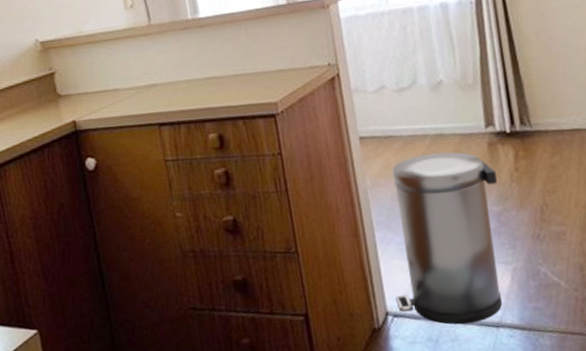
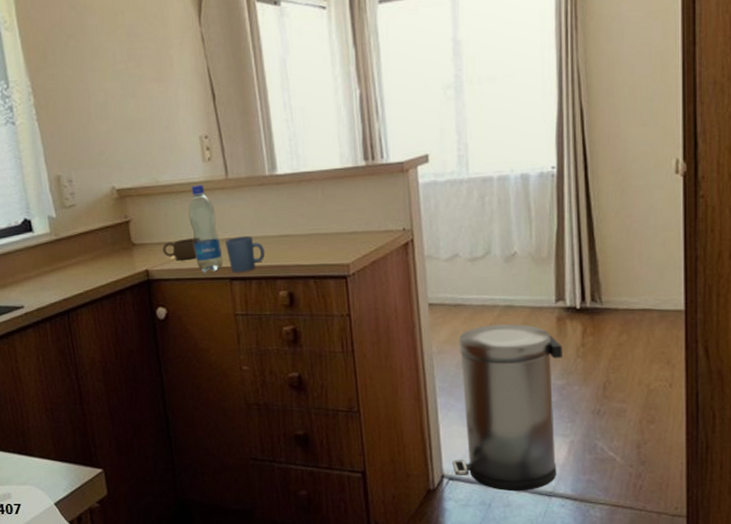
cup: none [89,86,124,110] -> present [163,238,197,261]
bottle: none [113,32,151,121] -> present [188,185,223,273]
mug: none [152,80,193,120] -> present [225,235,265,274]

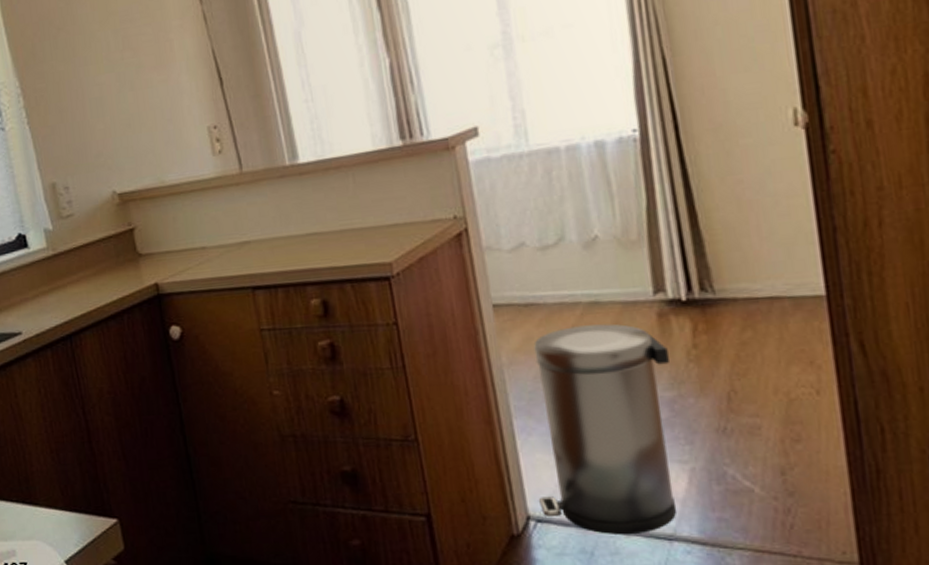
cup: present [163,238,197,261] -> none [173,243,212,271]
bottle: present [188,185,223,273] -> none [199,181,243,283]
mug: present [225,235,265,274] -> none [244,236,292,283]

